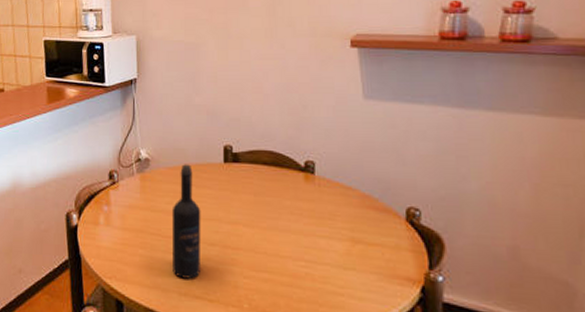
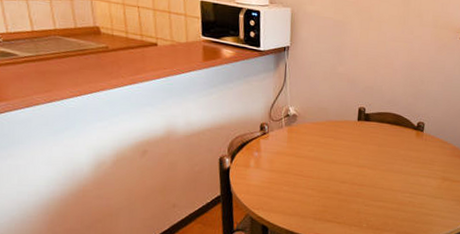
wine bottle: present [171,164,201,279] -> none [310,120,337,208]

